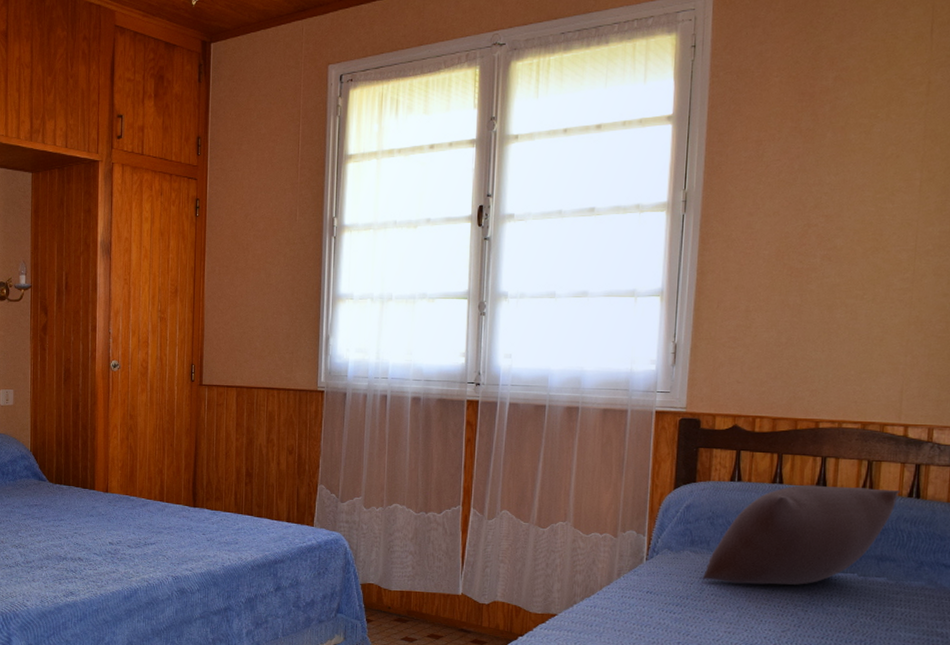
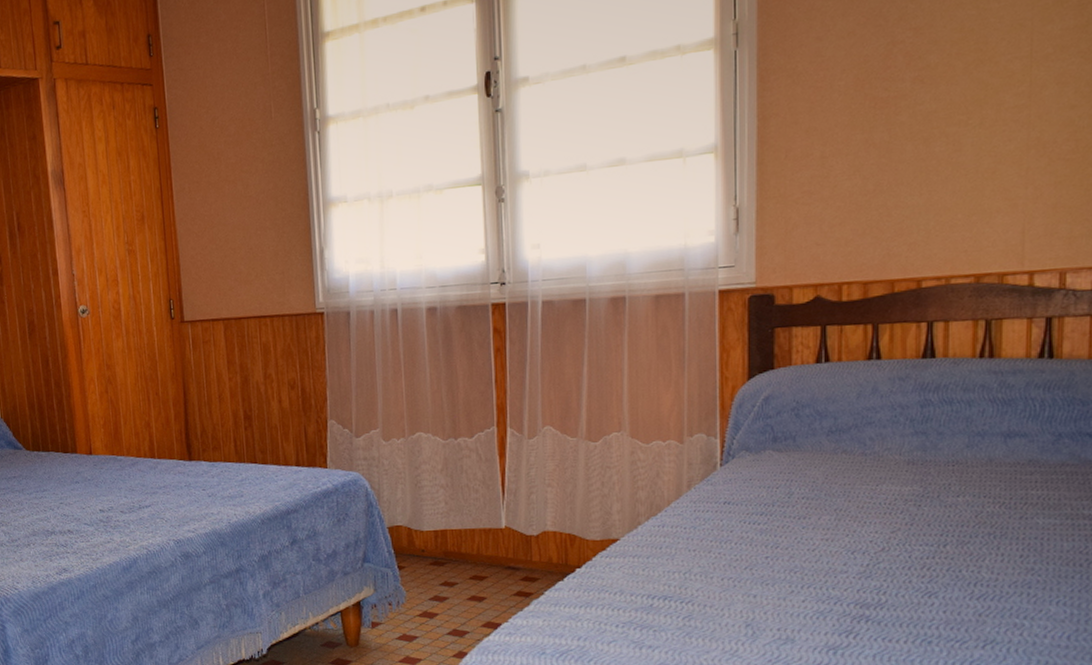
cushion: present [702,484,900,585] -> none [789,351,1028,482]

